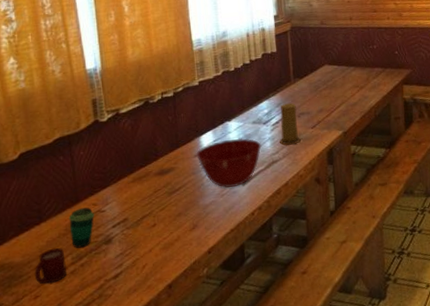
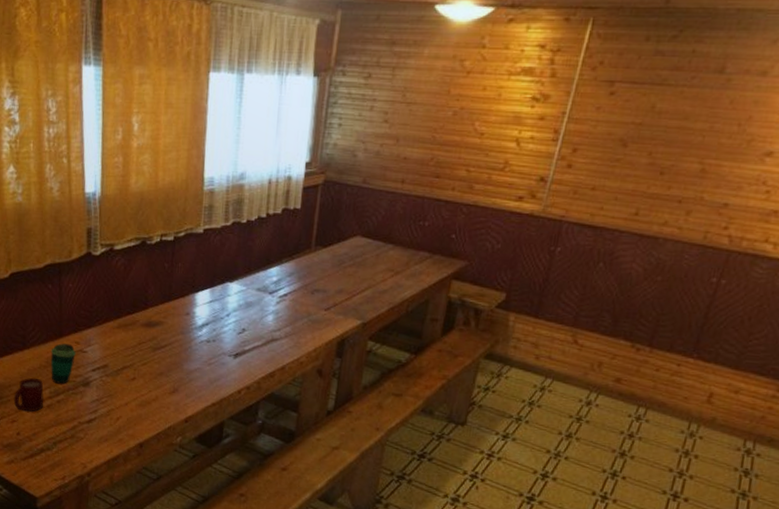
mixing bowl: present [195,138,262,188] -> none [187,302,263,358]
candle: present [279,103,302,145] -> none [283,274,312,325]

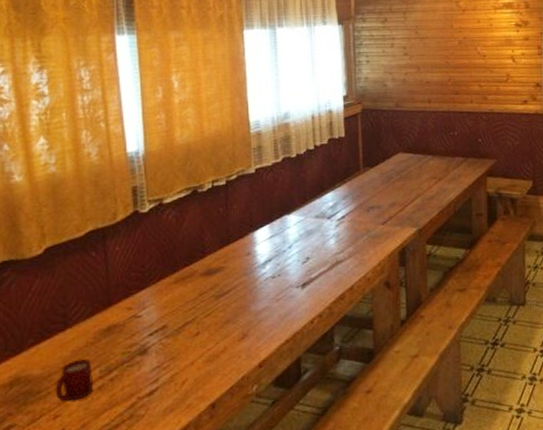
cup: present [51,343,76,384] -> none [98,312,128,360]

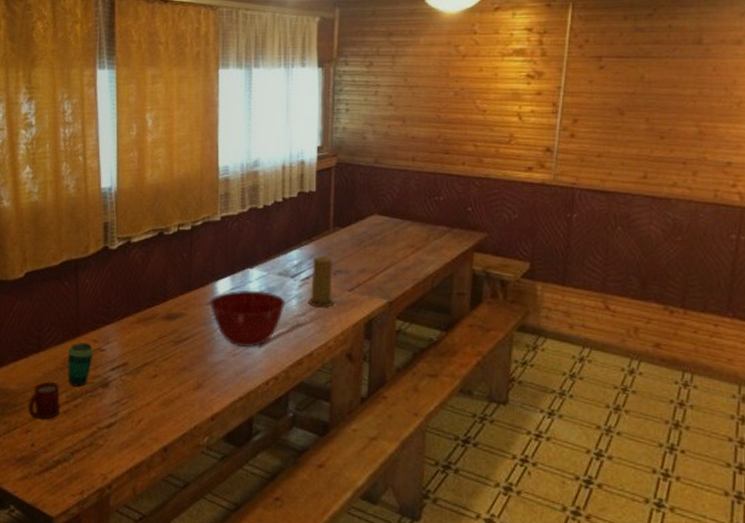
cup: none [98,312,128,360] -> present [67,343,94,387]
mixing bowl: none [248,234,325,291] -> present [208,289,286,347]
candle: none [344,195,370,243] -> present [307,256,335,308]

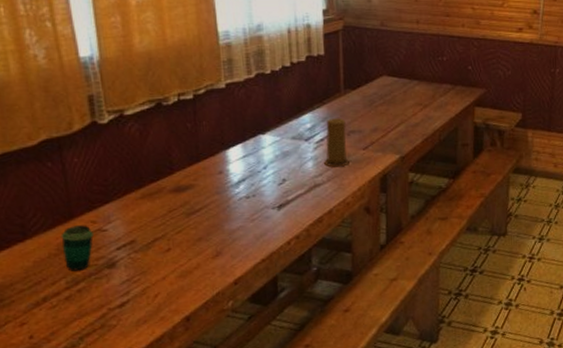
cup: present [28,381,60,420] -> none [18,269,60,310]
mixing bowl: present [208,289,286,347] -> none [220,155,302,212]

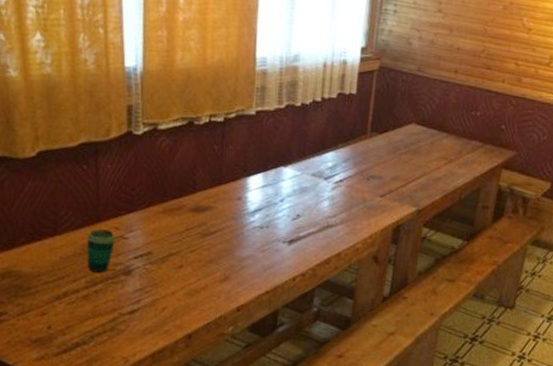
candle: present [323,118,351,167] -> none [339,160,367,211]

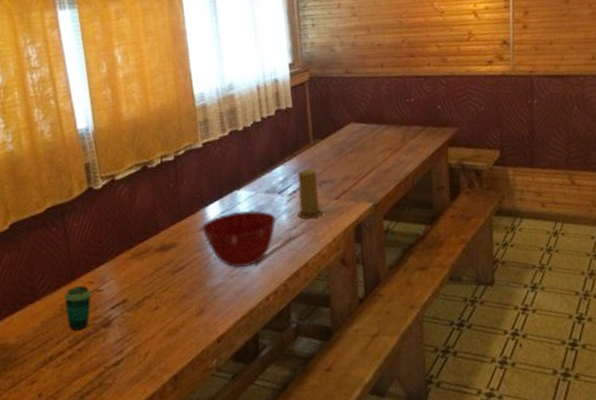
mixing bowl: none [239,187,318,245] -> present [200,210,277,268]
candle: none [339,160,367,211] -> present [296,169,324,219]

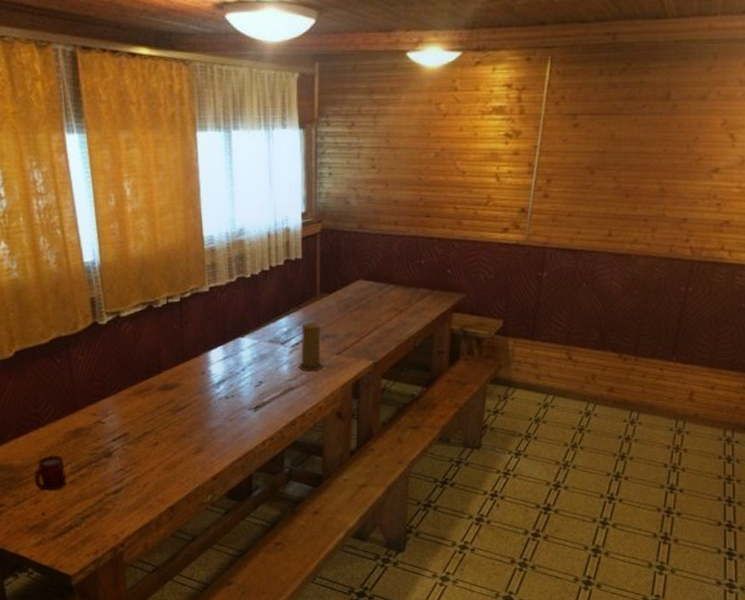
cup: none [30,329,64,368] -> present [34,455,66,490]
cup: present [64,286,91,331] -> none [67,417,94,458]
mixing bowl: present [200,210,277,268] -> none [203,357,278,412]

